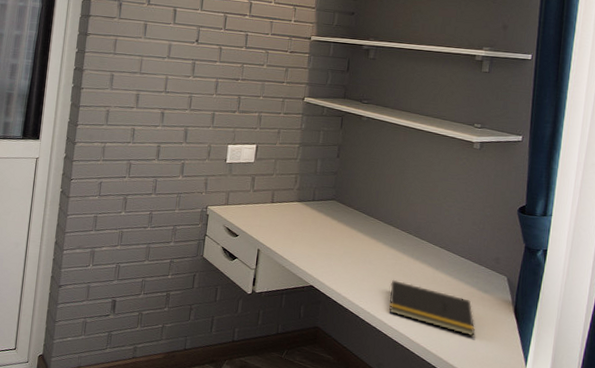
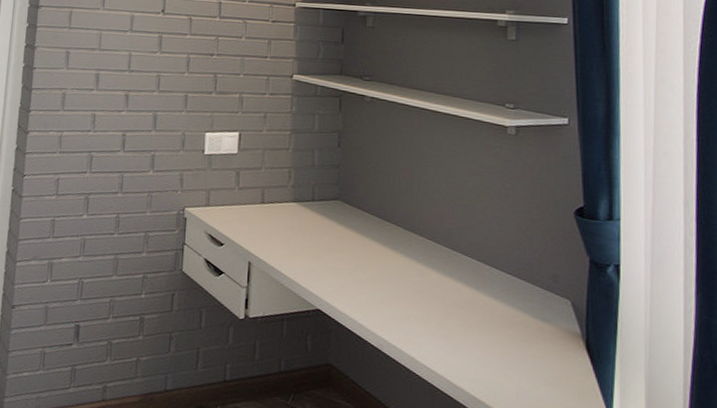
notepad: present [389,279,476,336] -> none [418,302,537,381]

